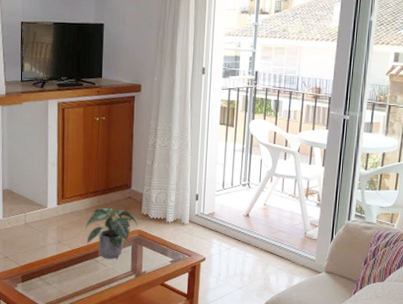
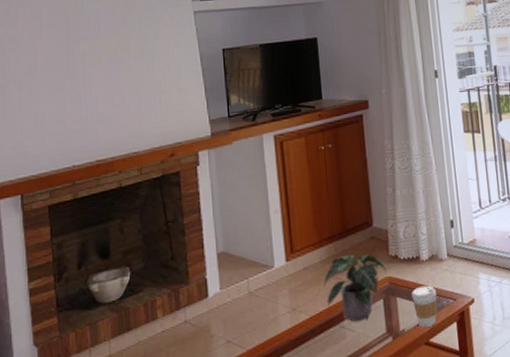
coffee cup: none [155,241,176,273] -> present [412,285,438,328]

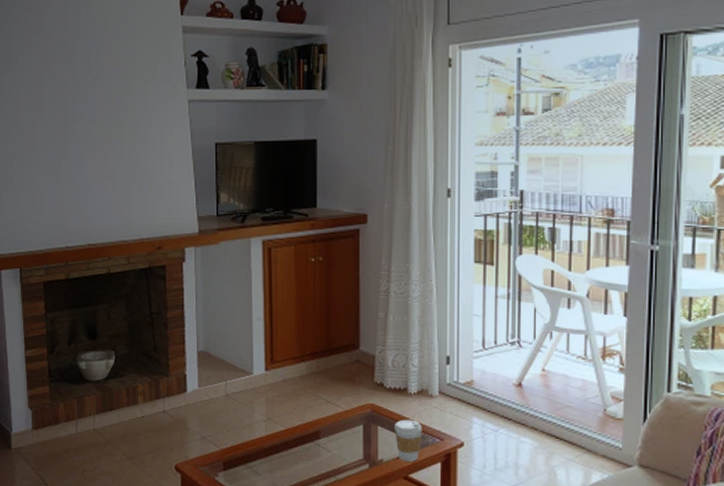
potted plant: present [324,253,386,322] -> none [302,374,369,443]

